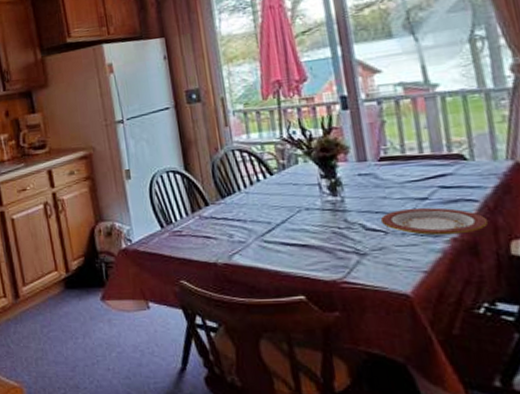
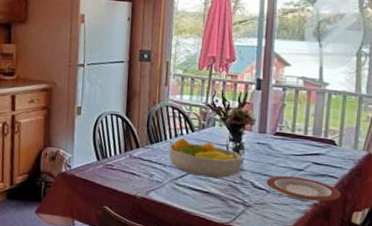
fruit bowl: none [243,184,344,228] -> present [168,137,243,179]

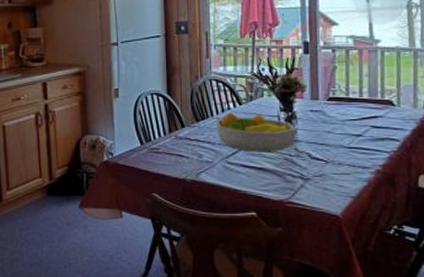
plate: present [266,175,341,201] -> none [323,142,405,167]

